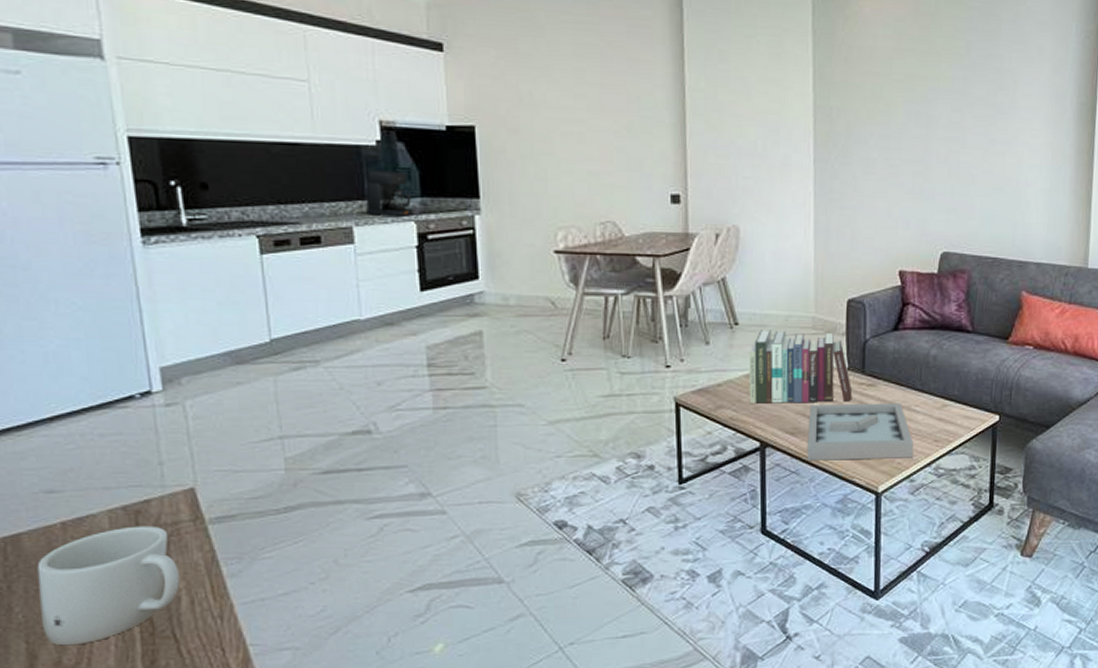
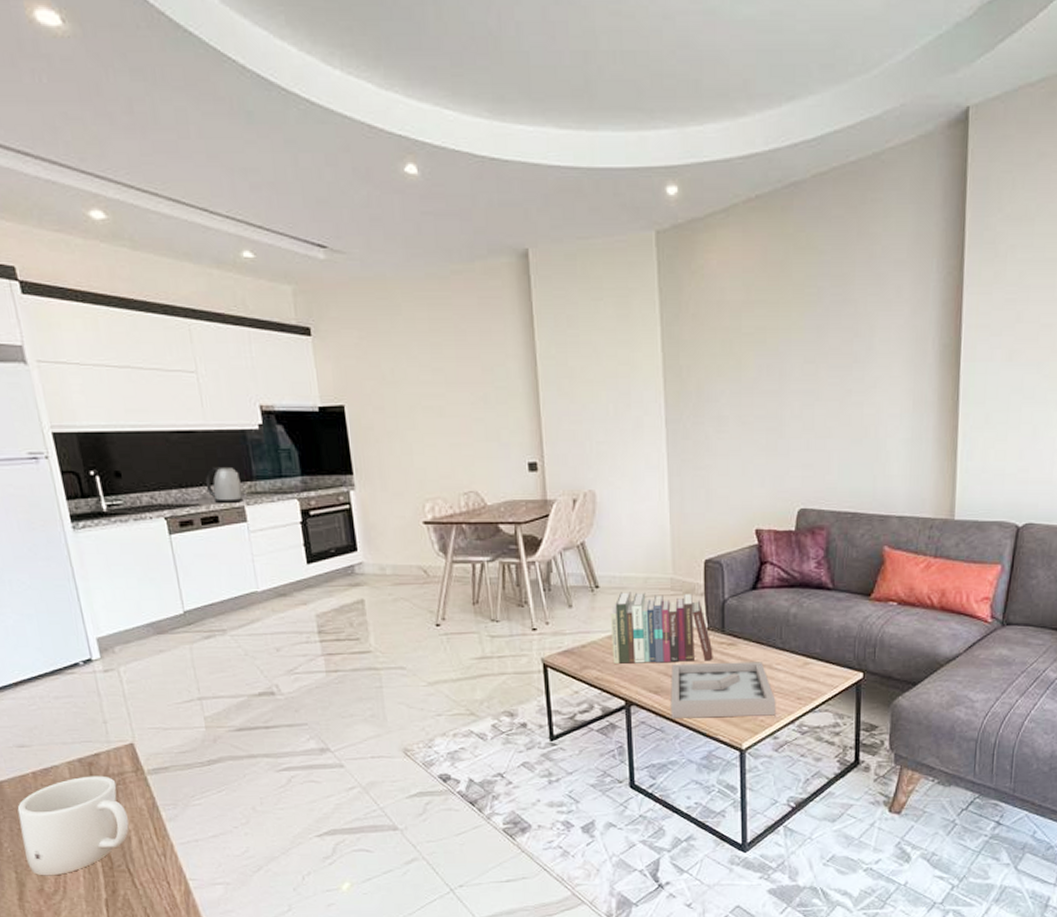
kettle: none [308,183,352,223] -> present [205,466,243,503]
coffee maker: present [366,170,414,218] -> none [252,452,296,496]

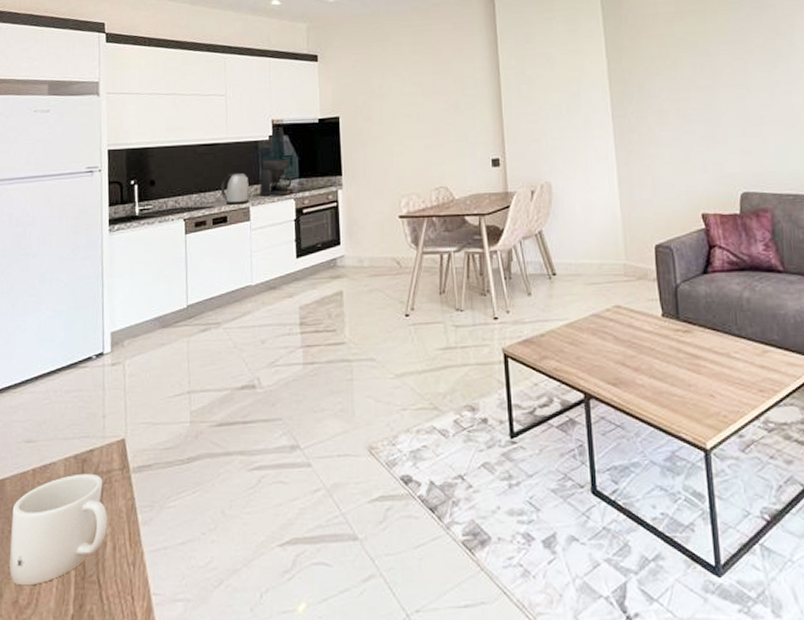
coffee maker: none [252,452,296,496] -> present [260,158,293,197]
books: present [610,592,713,665] -> none [567,278,670,355]
decorative tray: present [671,662,776,718] -> none [629,350,739,413]

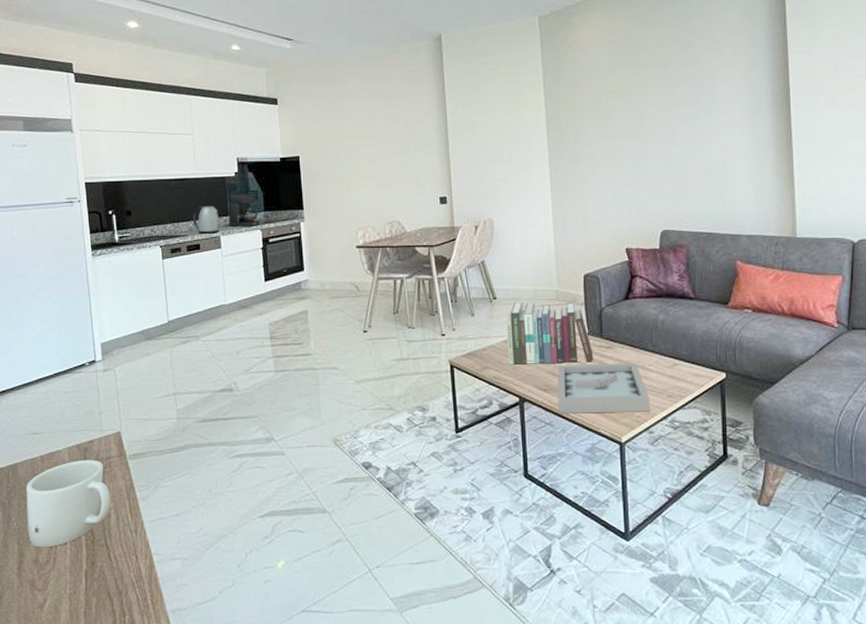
books: none [567,278,670,355] -> present [505,302,594,366]
decorative tray: none [629,350,739,413] -> present [558,363,650,414]

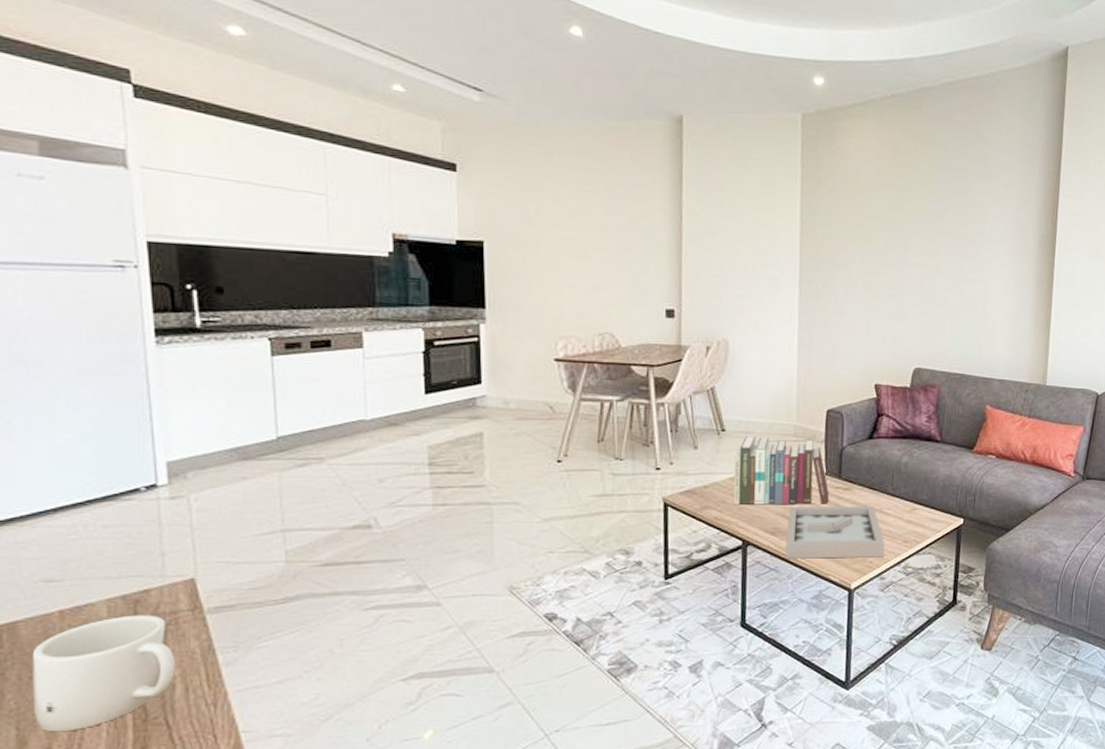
kettle: present [192,205,220,234] -> none [321,290,362,328]
coffee maker: present [228,193,260,228] -> none [376,279,422,325]

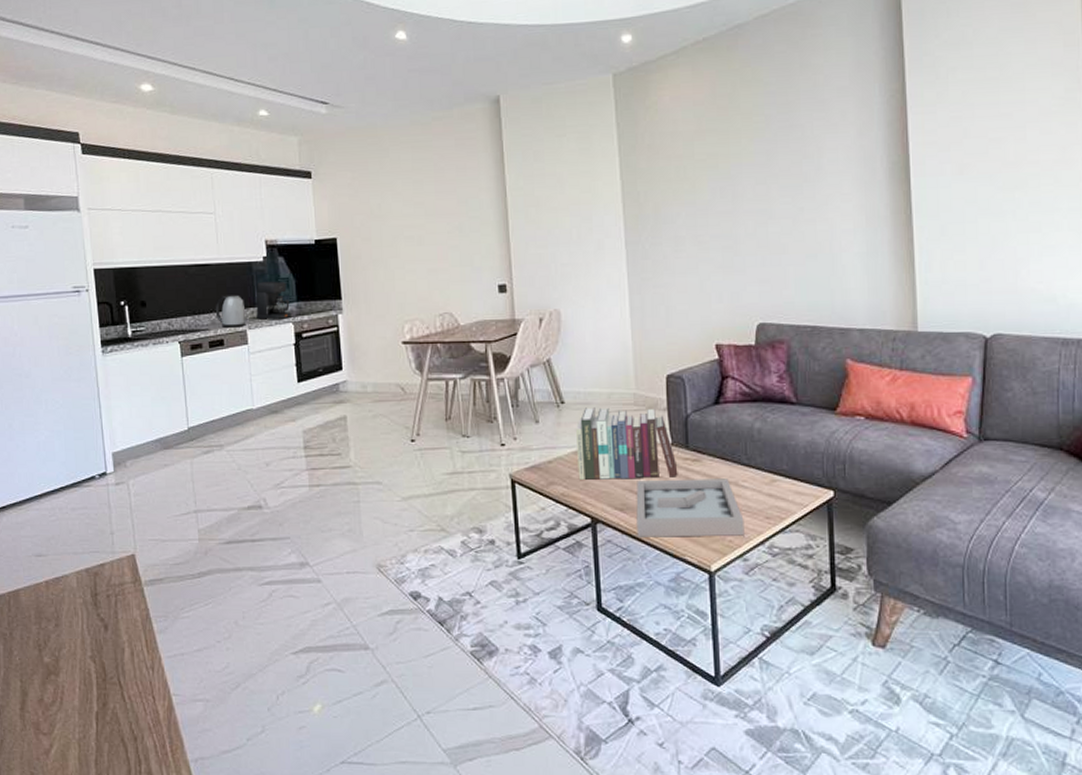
mug: present [32,615,175,732] -> none [29,586,124,686]
kettle: none [321,290,362,328] -> present [215,295,246,328]
coffee maker: none [376,279,422,325] -> present [256,281,292,321]

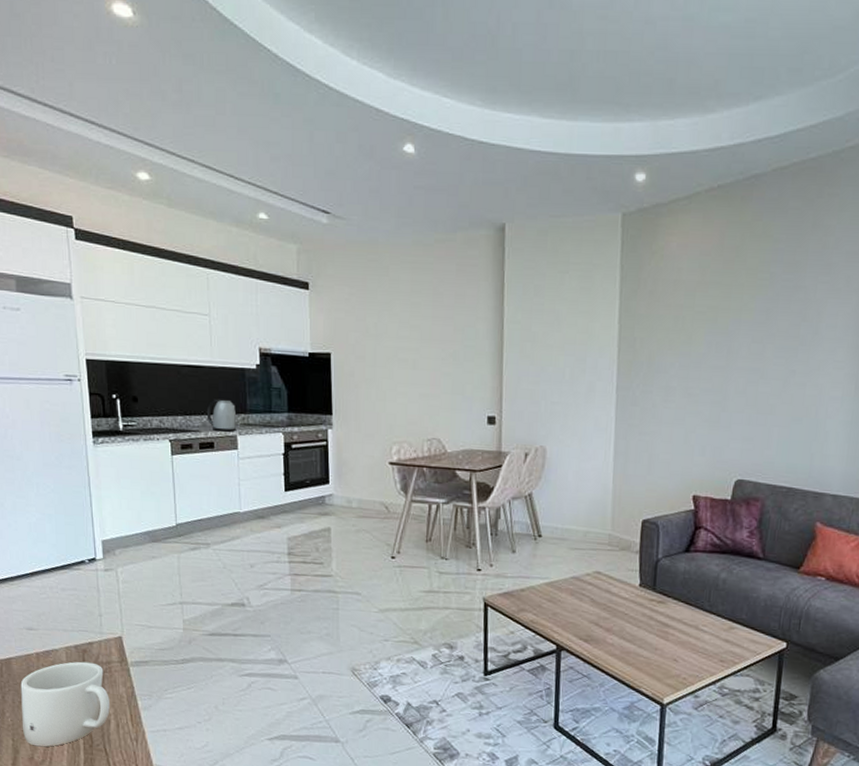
mug: none [29,586,124,686] -> present [20,661,110,747]
coffee maker: present [256,281,292,321] -> none [247,389,282,429]
books: present [575,407,678,481] -> none [548,543,643,616]
decorative tray: present [636,478,745,537] -> none [598,615,700,675]

